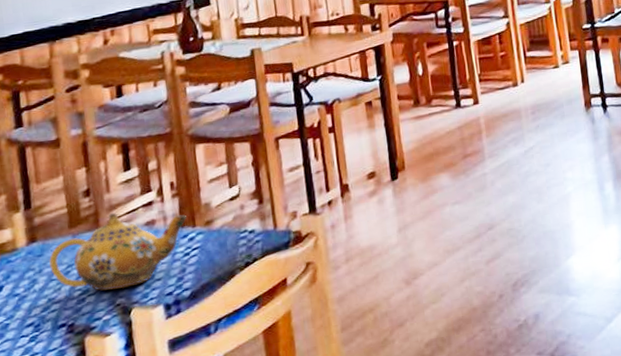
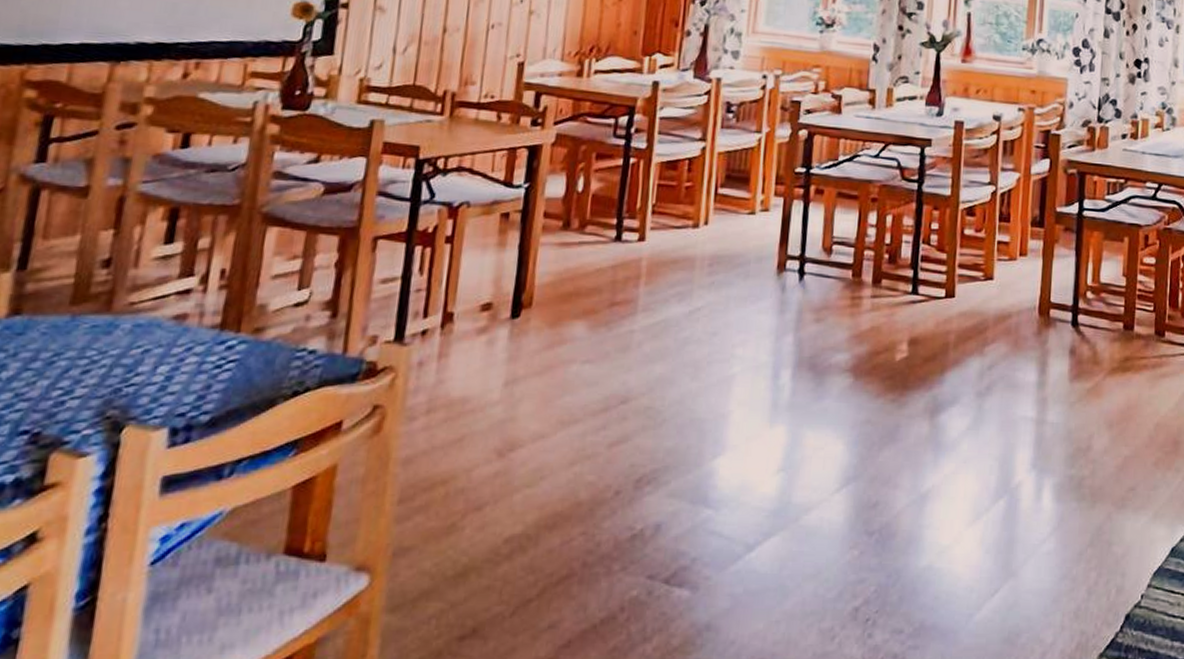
teapot: present [49,212,187,291] -> none [29,294,231,396]

